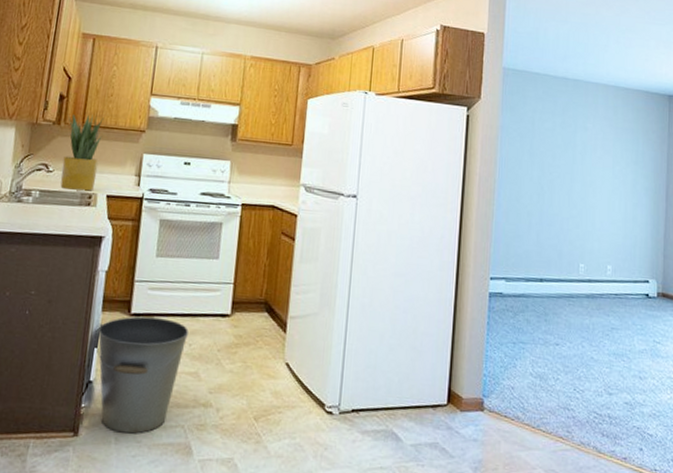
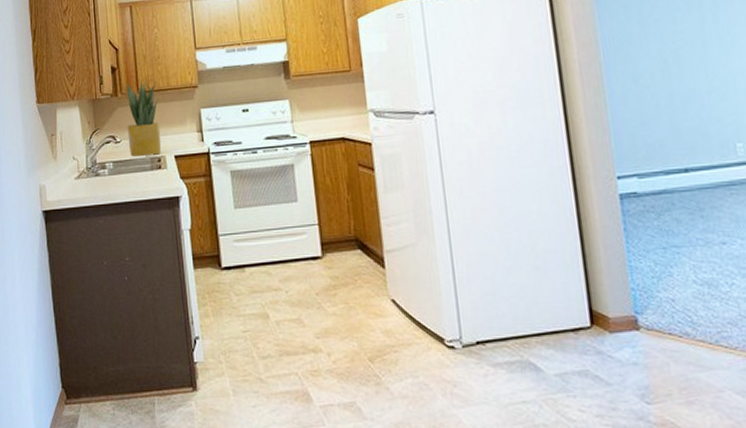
bucket: present [95,316,188,434] -> none [193,269,283,385]

